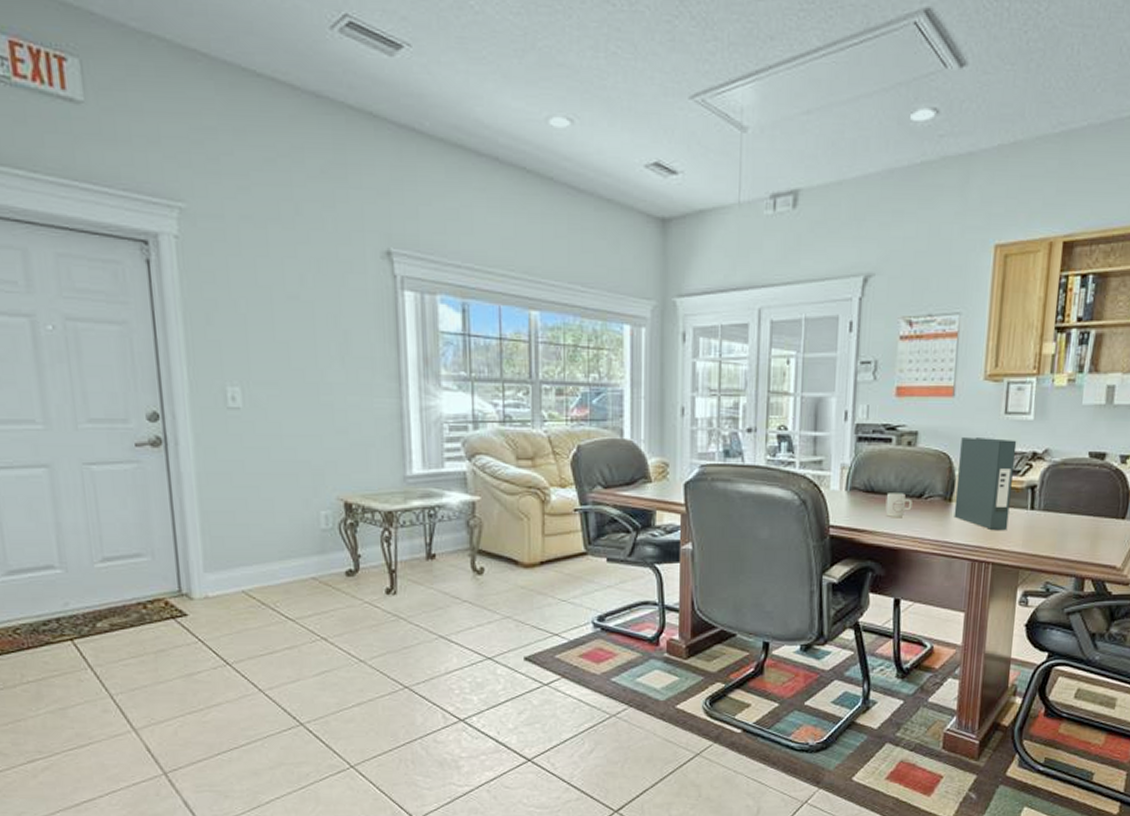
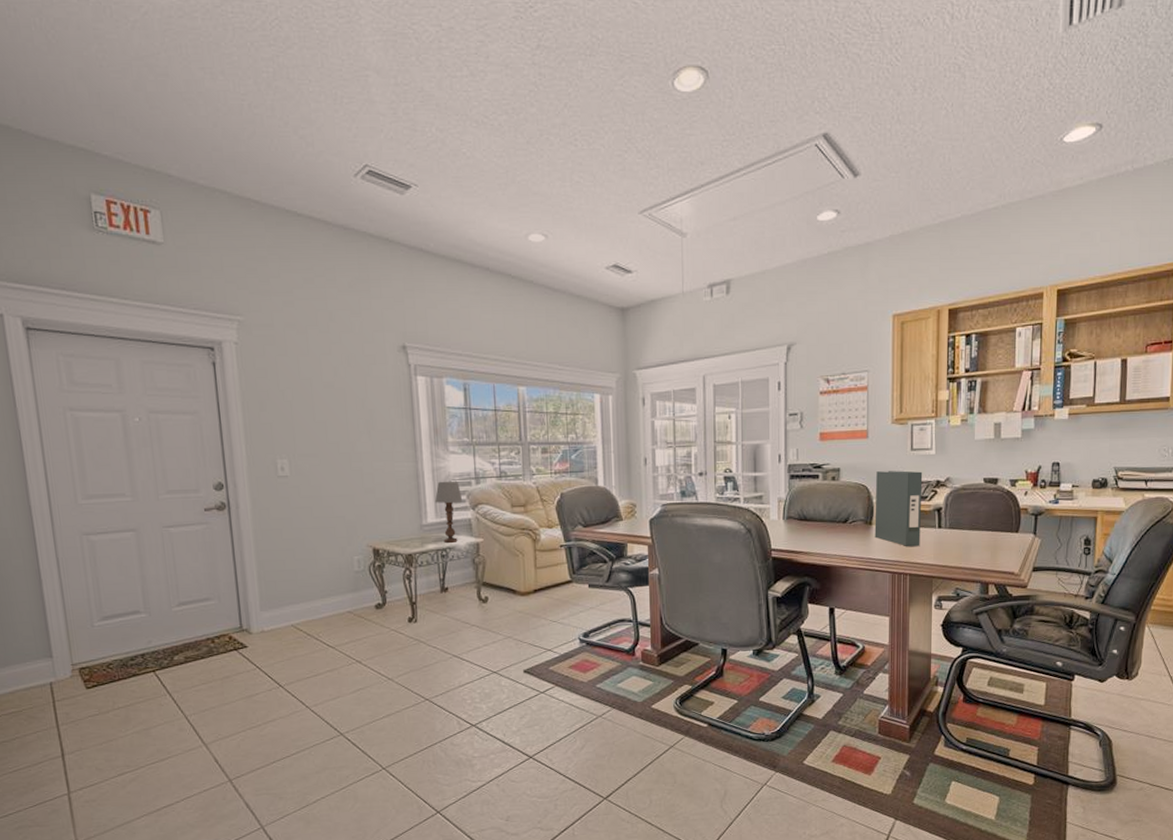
table lamp: none [421,423,457,501] -> present [434,481,463,544]
mug: present [885,493,912,517] -> none [817,519,839,540]

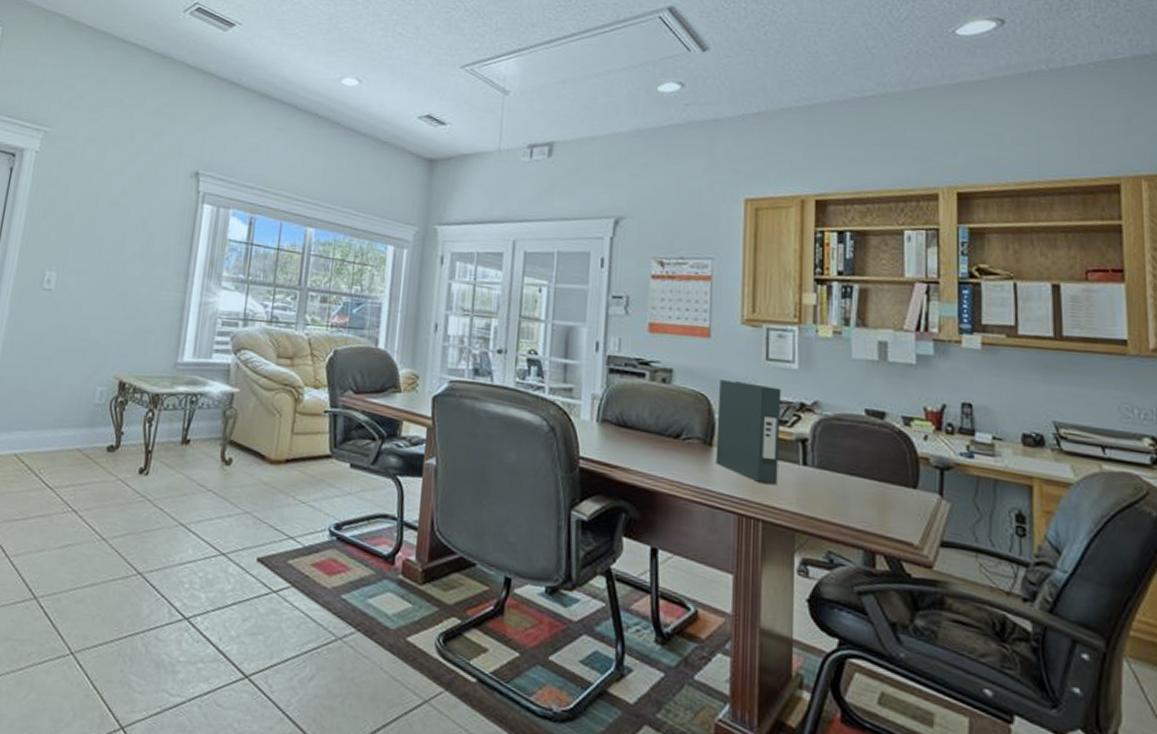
table lamp: present [434,481,463,544] -> none [195,317,226,389]

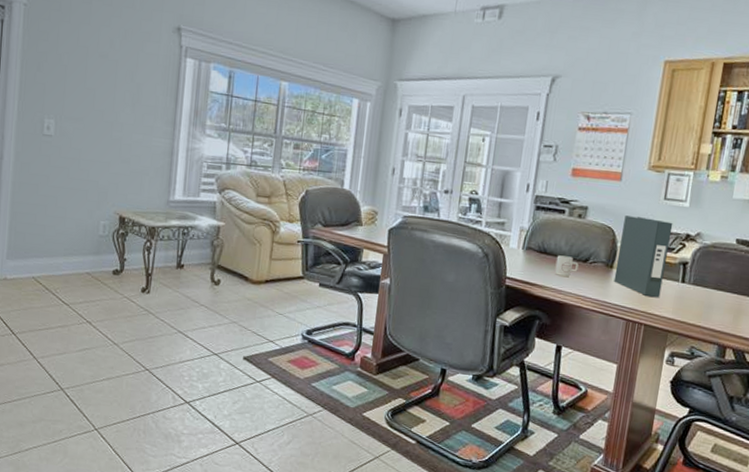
mug: none [639,429,669,457] -> present [554,255,579,277]

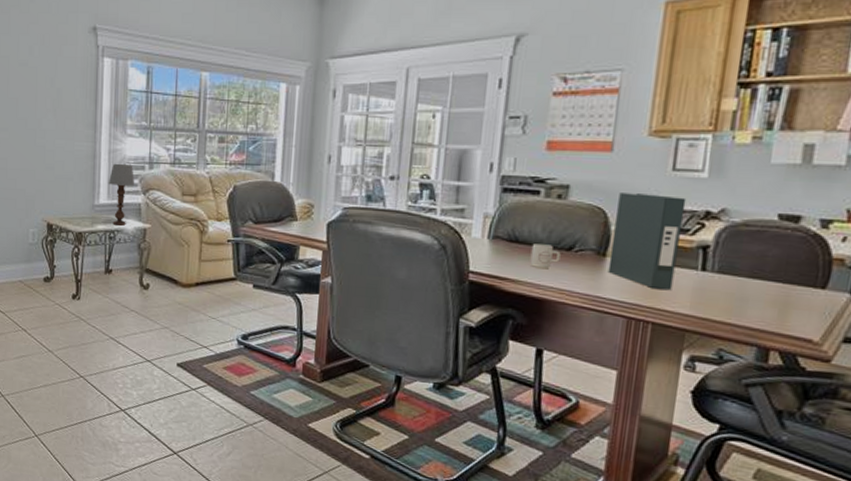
table lamp: none [184,161,212,223] -> present [108,163,135,227]

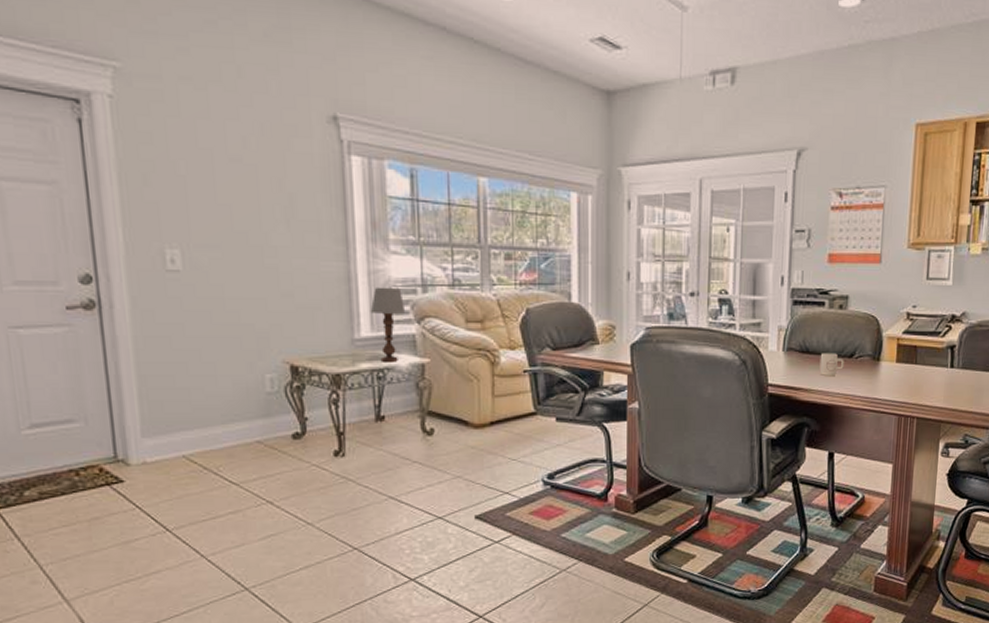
binder: present [608,193,687,289] -> none [882,301,938,386]

